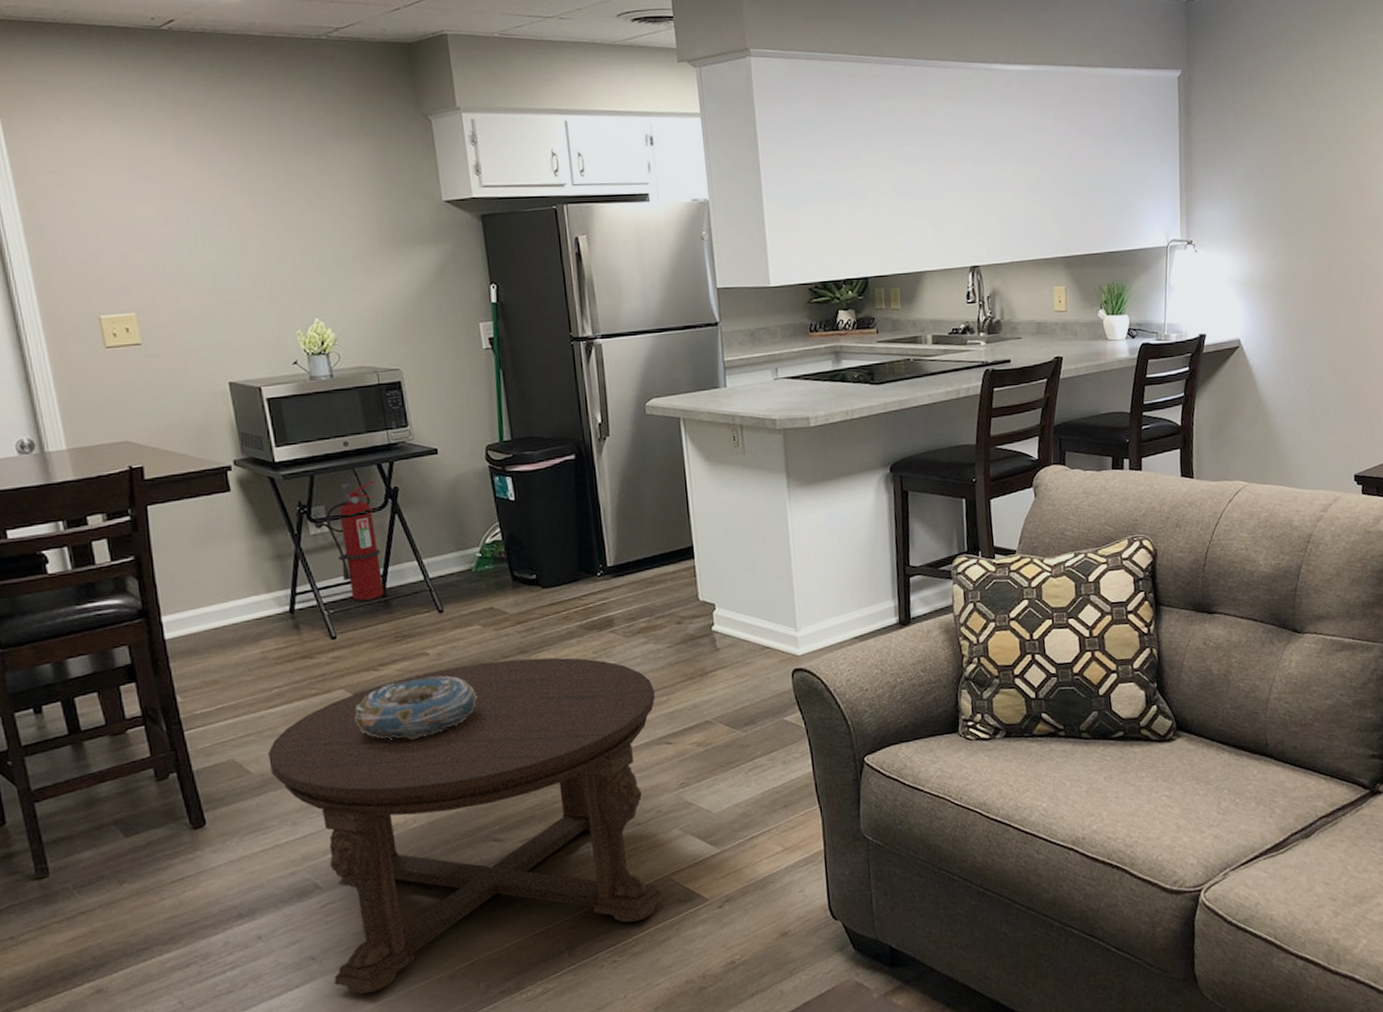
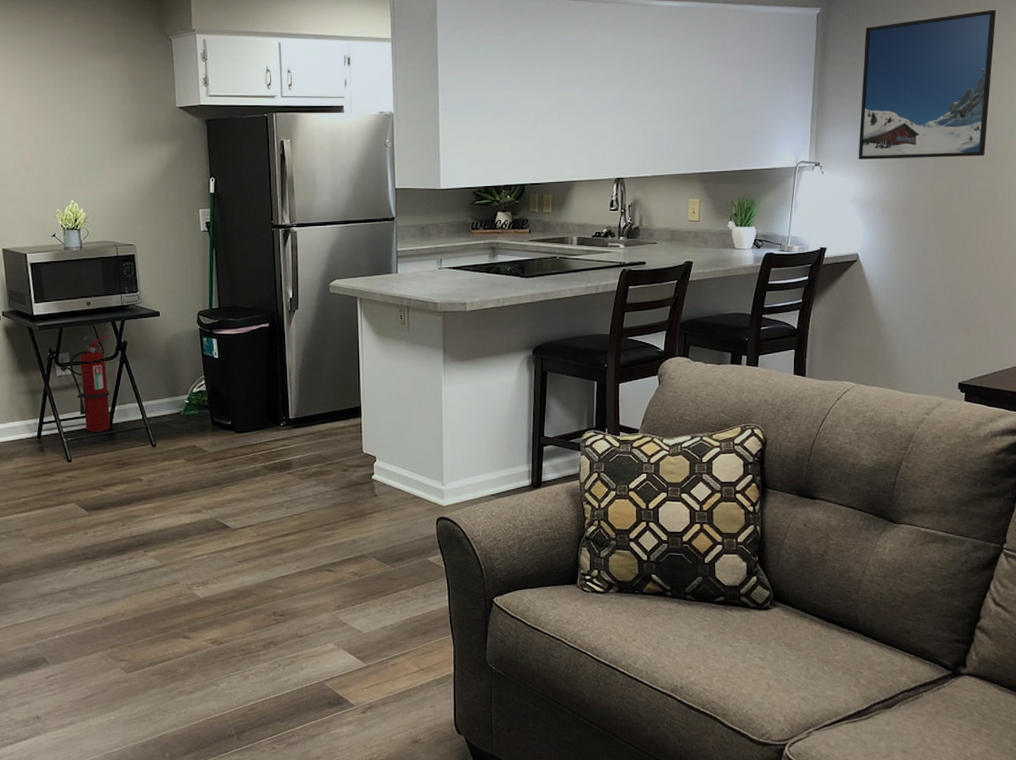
coffee table: present [268,657,665,995] -> none [14,490,321,752]
decorative bowl: present [355,676,478,741] -> none [82,499,178,549]
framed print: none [1230,68,1365,236] -> present [858,9,997,160]

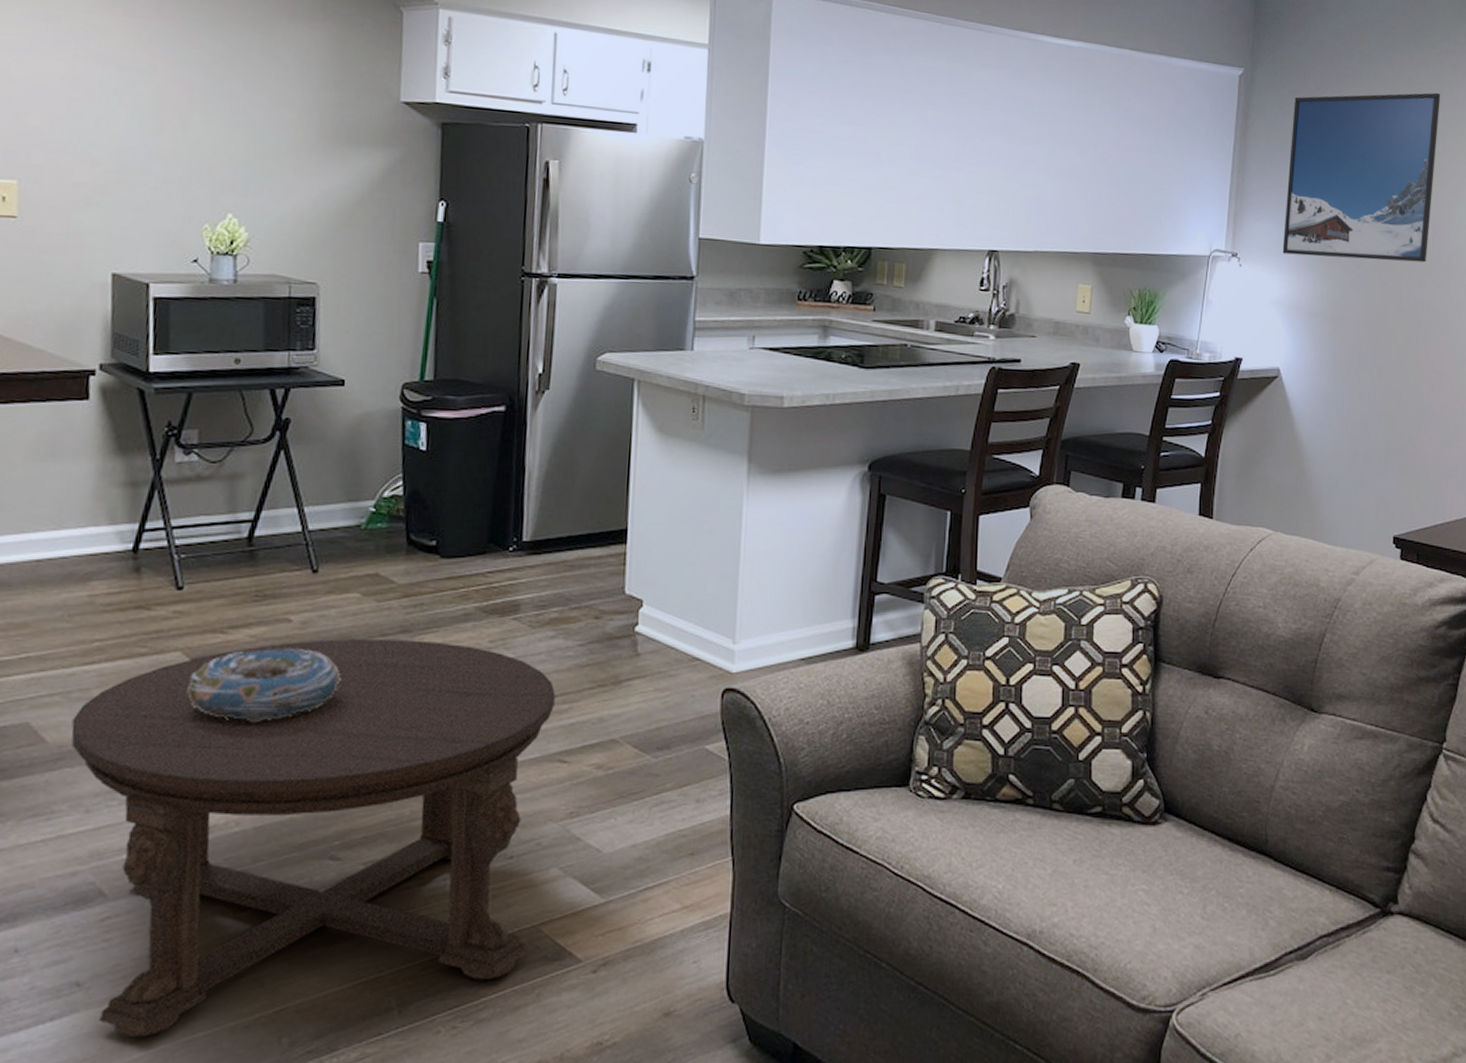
coffee table: none [14,490,321,752] -> present [71,639,555,1038]
fire extinguisher: present [69,334,111,432] -> none [196,407,263,547]
decorative bowl: none [82,499,178,549] -> present [187,649,341,723]

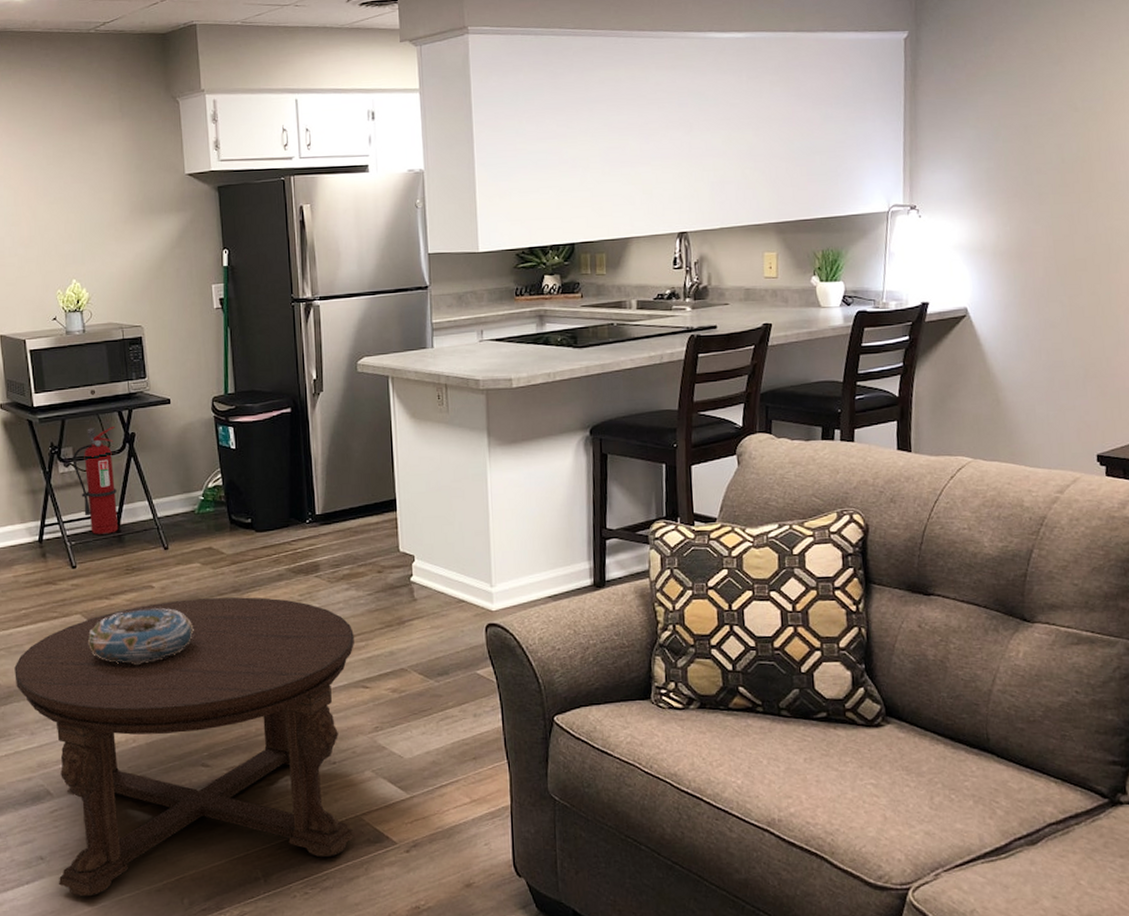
fire extinguisher: none [196,407,263,547] -> present [72,426,119,534]
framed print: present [1282,92,1441,263] -> none [961,22,1118,200]

